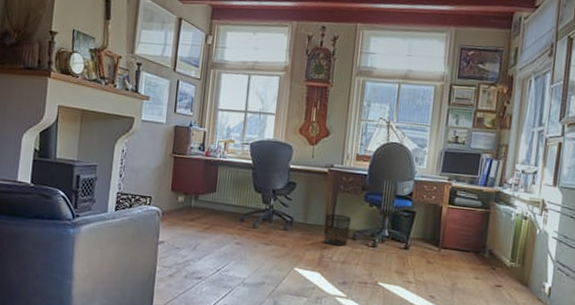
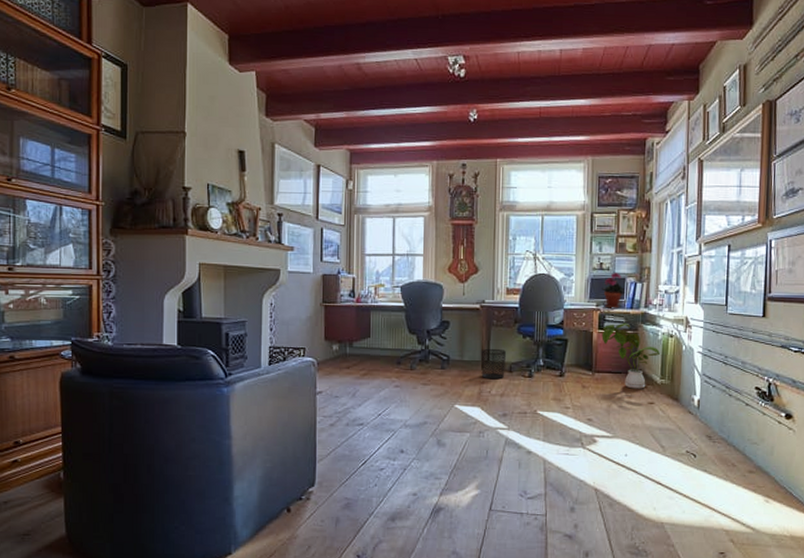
house plant: none [451,199,512,271] -> present [602,322,660,389]
potted plant: none [454,147,479,185] -> present [601,272,625,308]

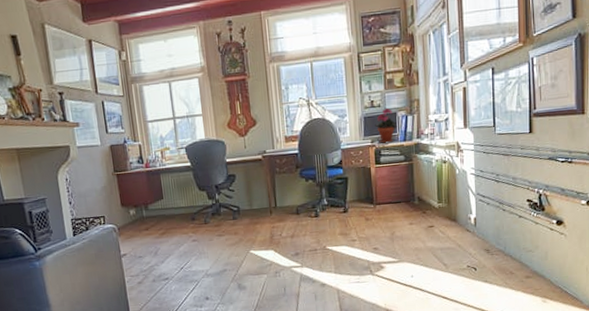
waste bin: present [480,348,507,380] -> none [267,194,293,224]
house plant: present [602,322,660,389] -> none [379,154,435,216]

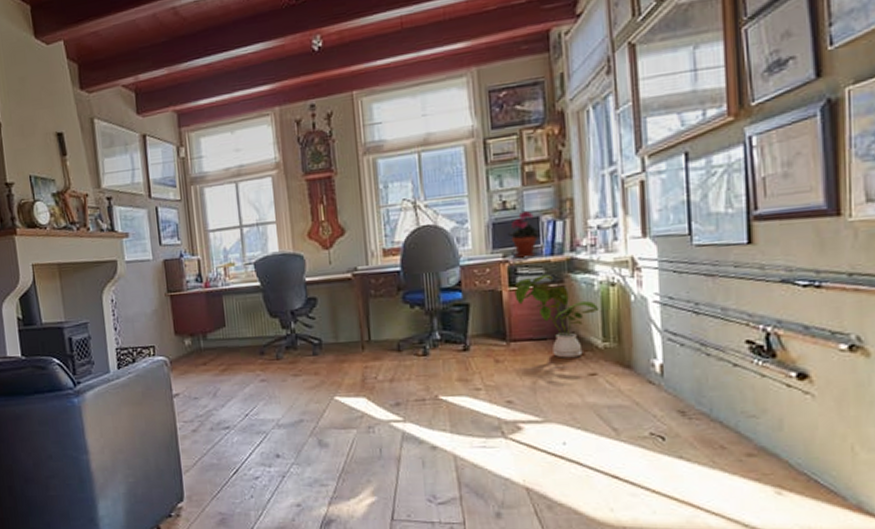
house plant: none [379,154,435,216] -> present [514,274,598,358]

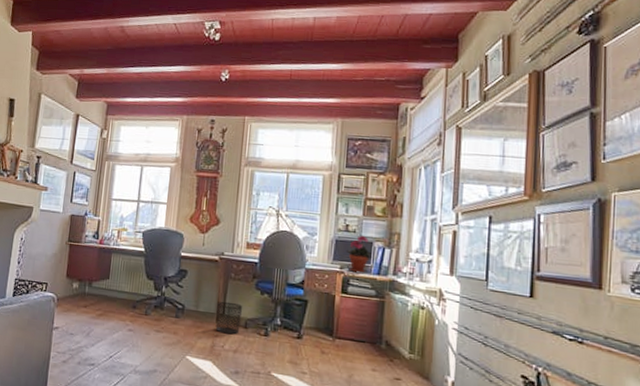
waste bin: none [359,324,393,363] -> present [215,301,243,335]
house plant: present [514,274,598,358] -> none [344,288,409,362]

